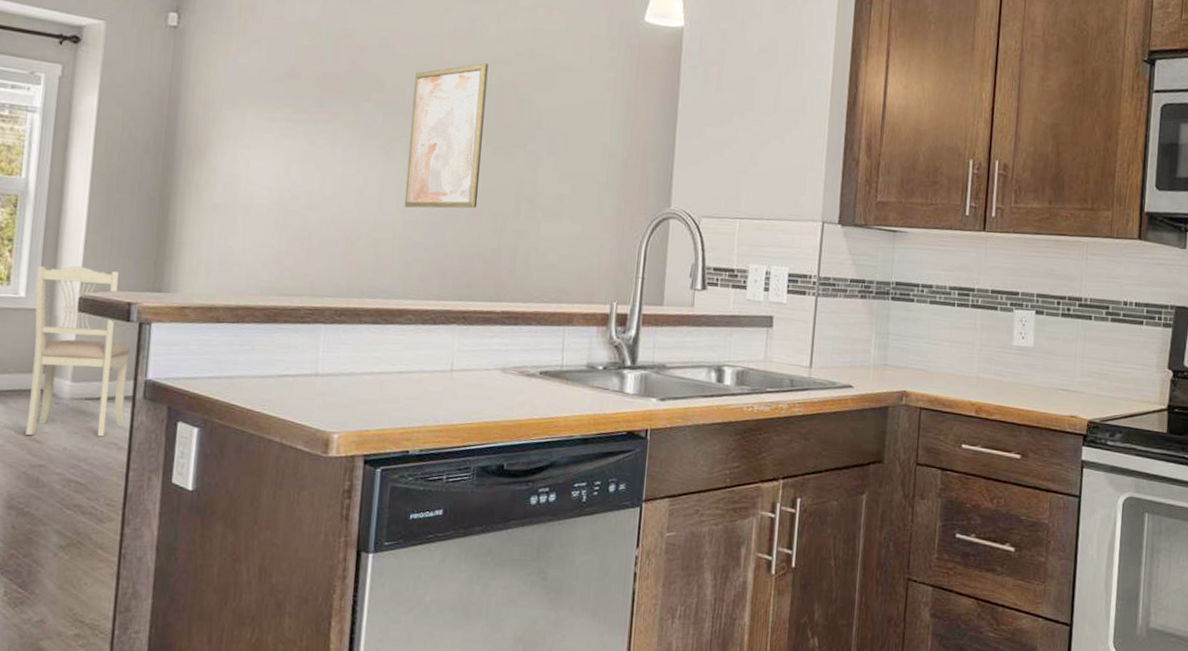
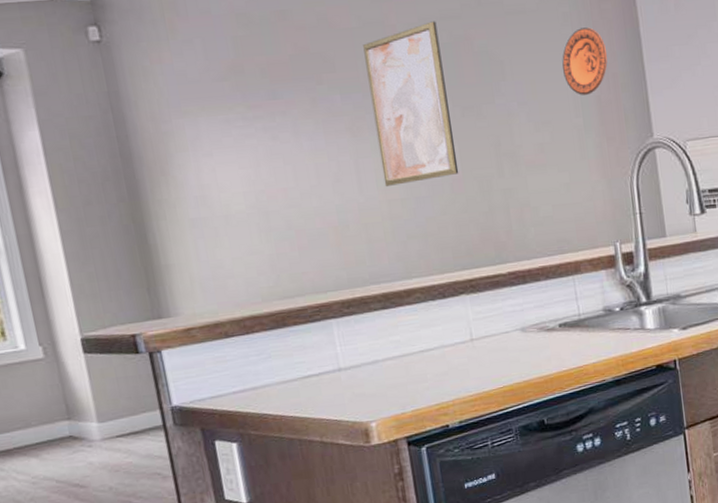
dining chair: present [25,265,130,437] -> none [28,306,164,482]
decorative plate: none [597,94,643,157] -> present [562,27,608,95]

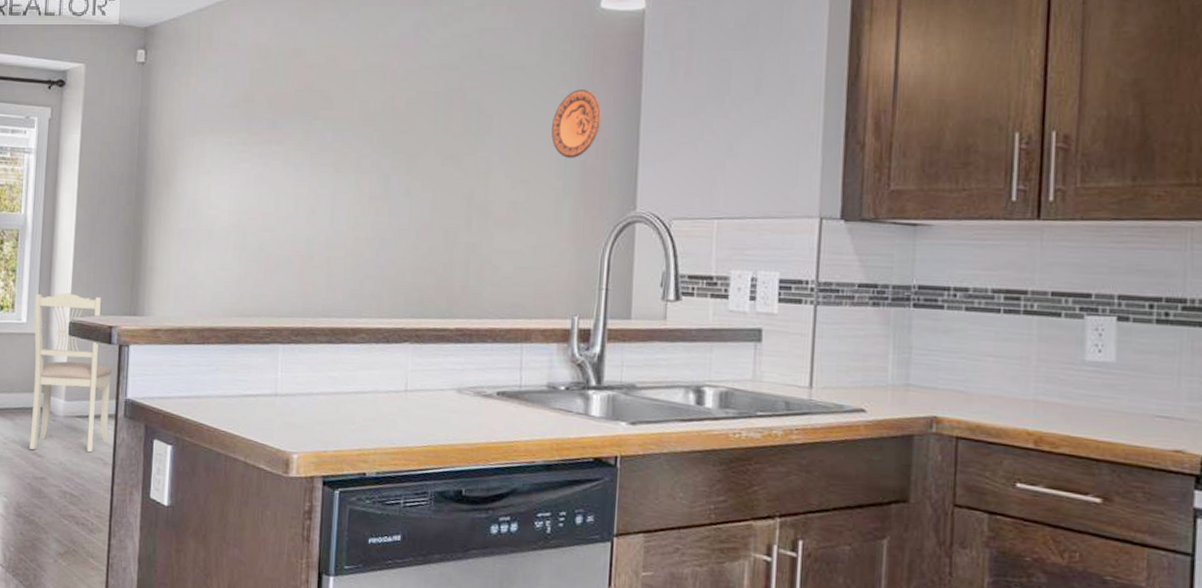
dining chair: none [28,306,164,482] -> present [29,293,112,453]
wall art: present [363,21,459,186] -> none [354,70,435,224]

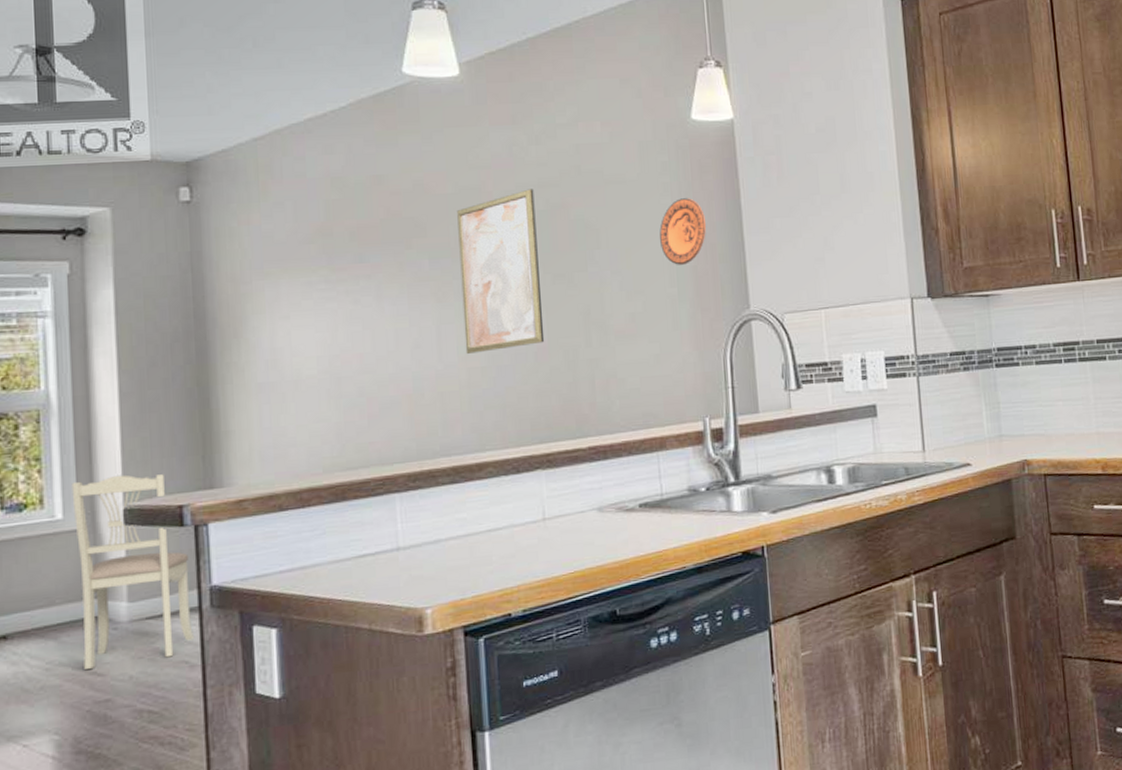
wall art: none [354,70,435,224] -> present [457,189,545,354]

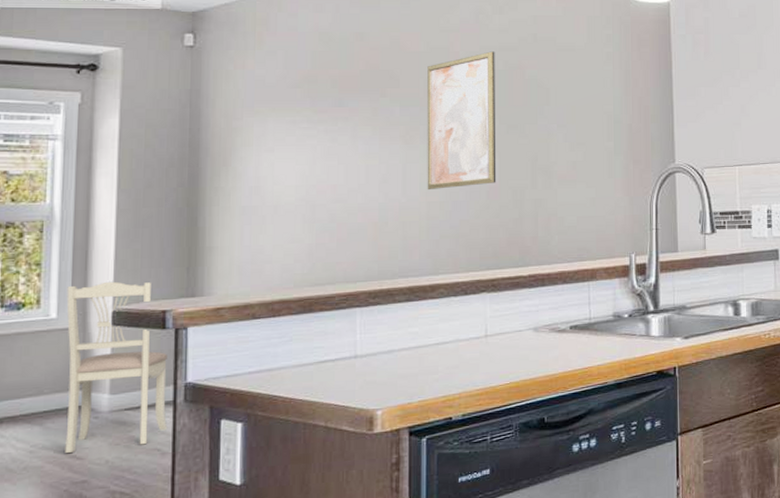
decorative plate: present [659,198,706,265] -> none [601,66,641,123]

